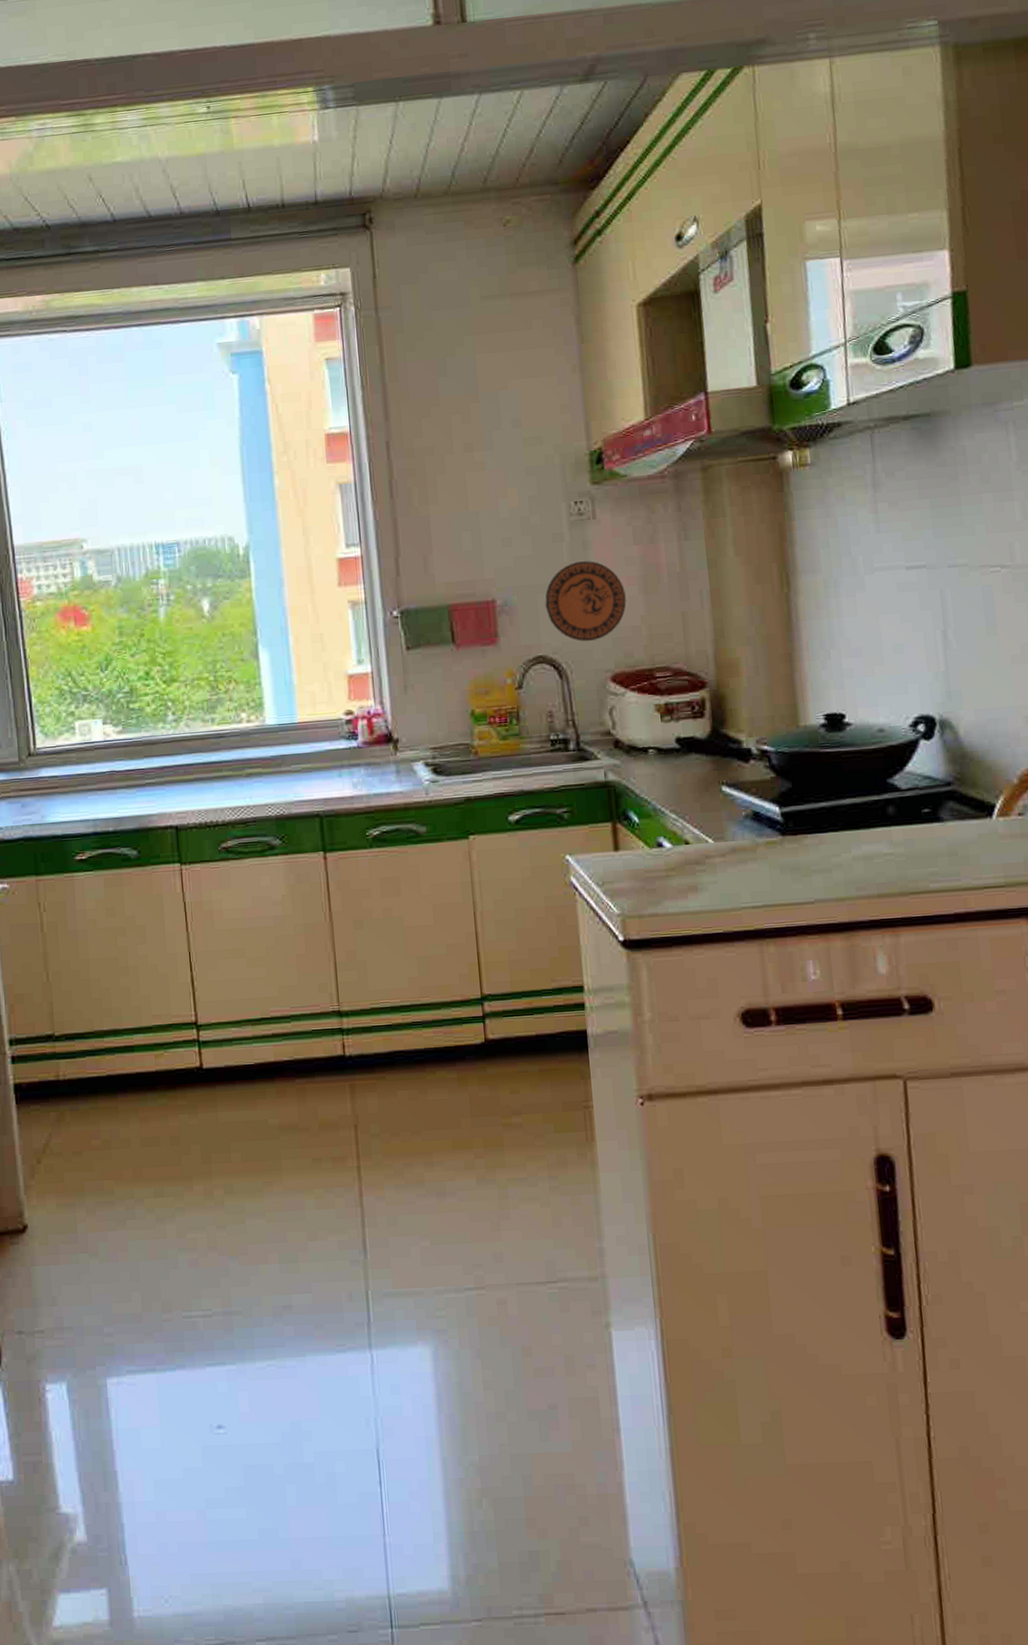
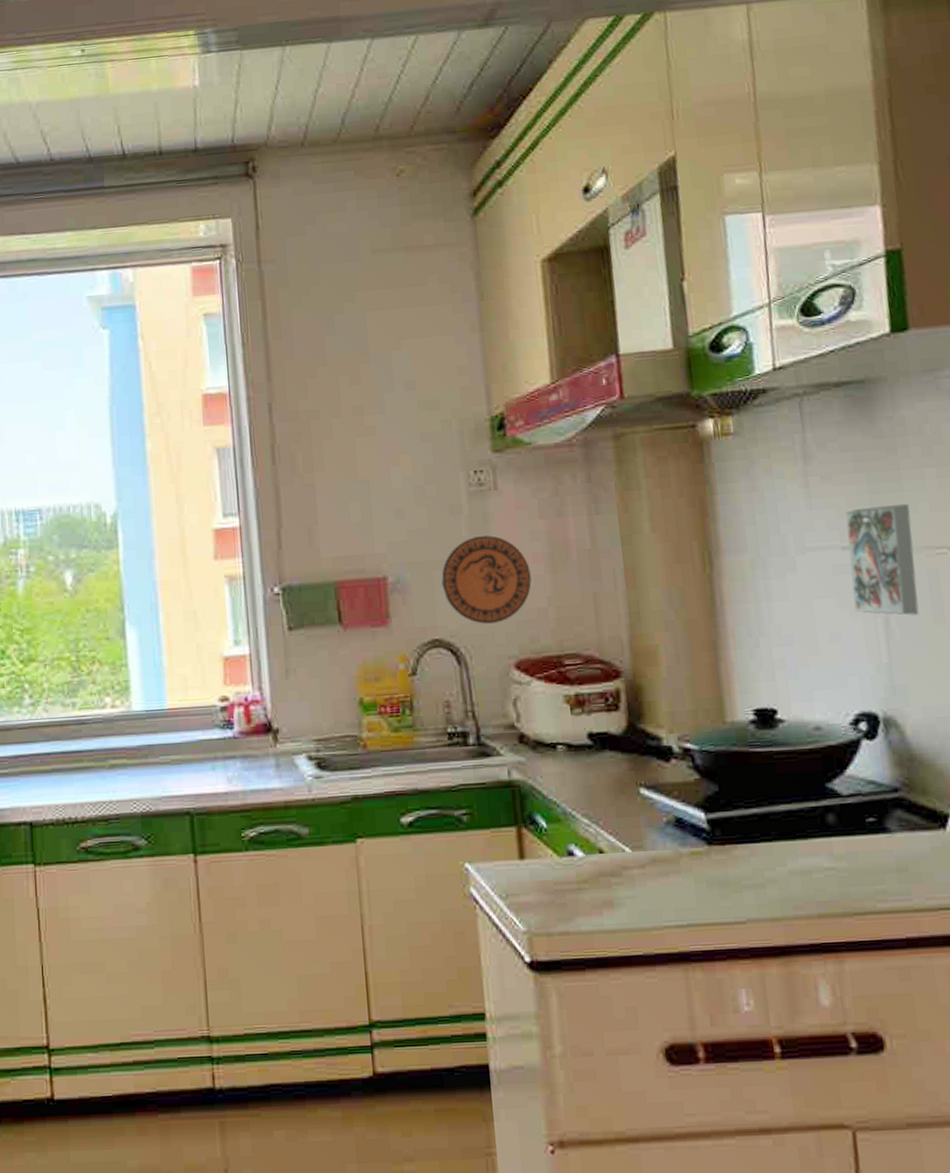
decorative tile: none [910,526,974,628] -> present [845,503,920,615]

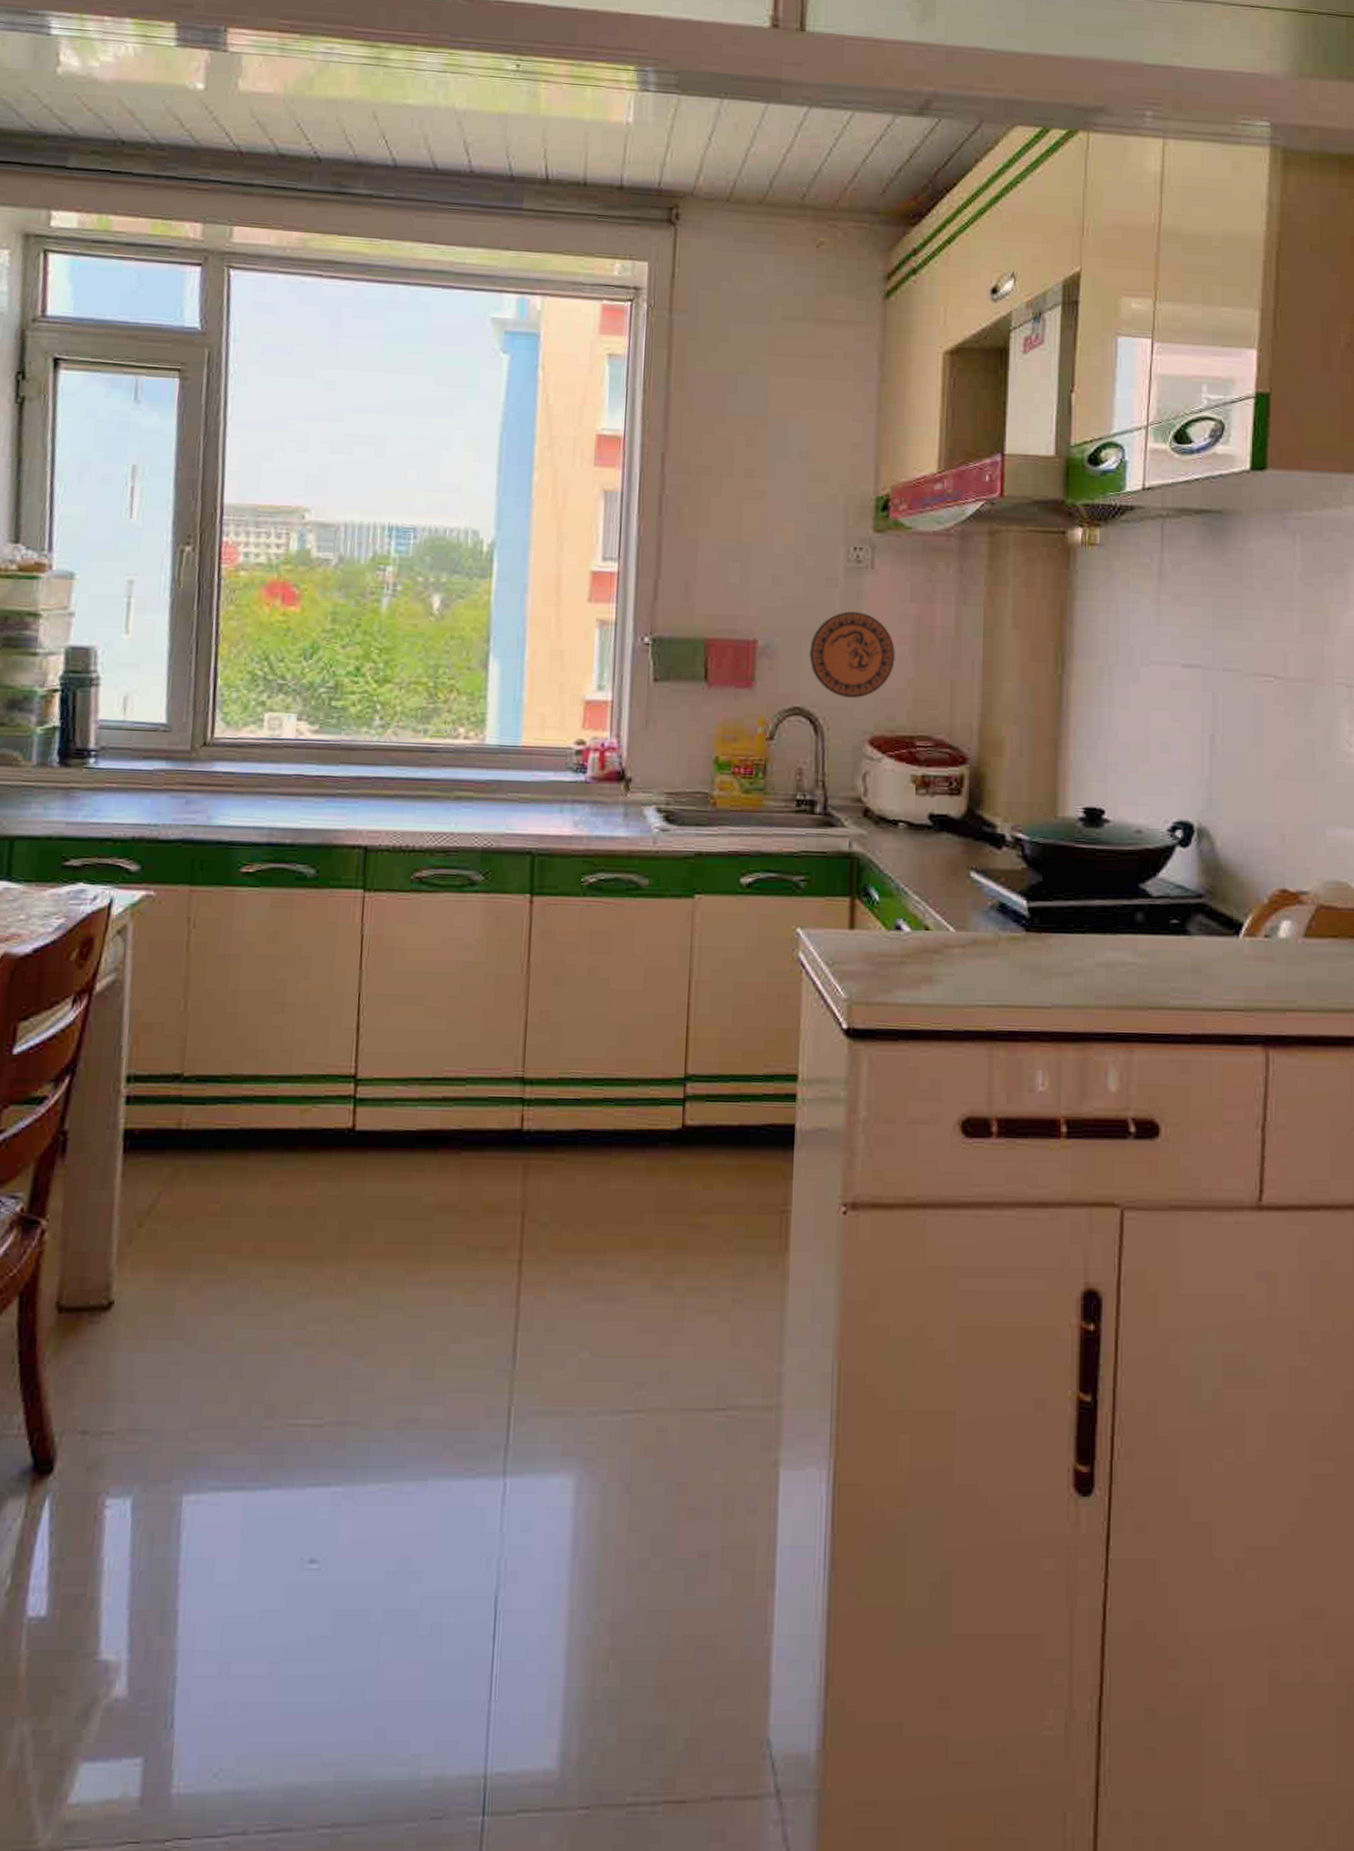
decorative tile: present [845,503,920,615] -> none [1185,630,1245,736]

